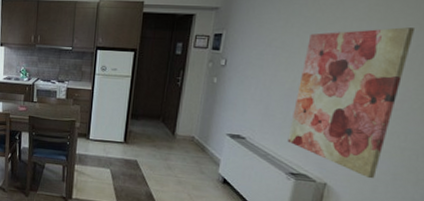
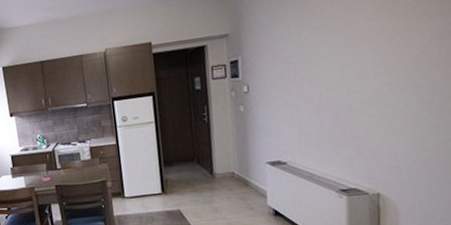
wall art: present [287,27,416,179] -> none [325,18,426,180]

